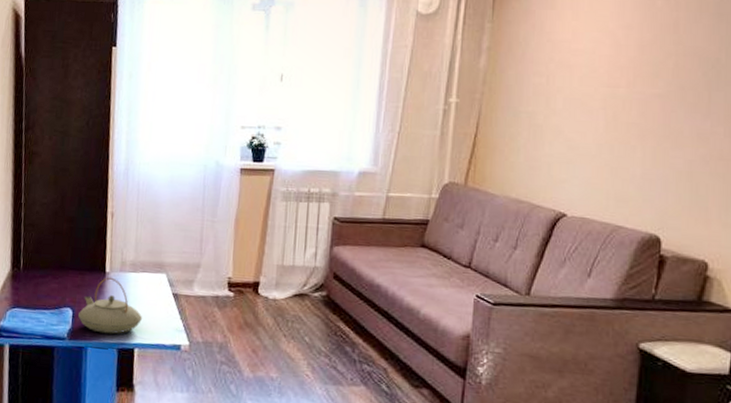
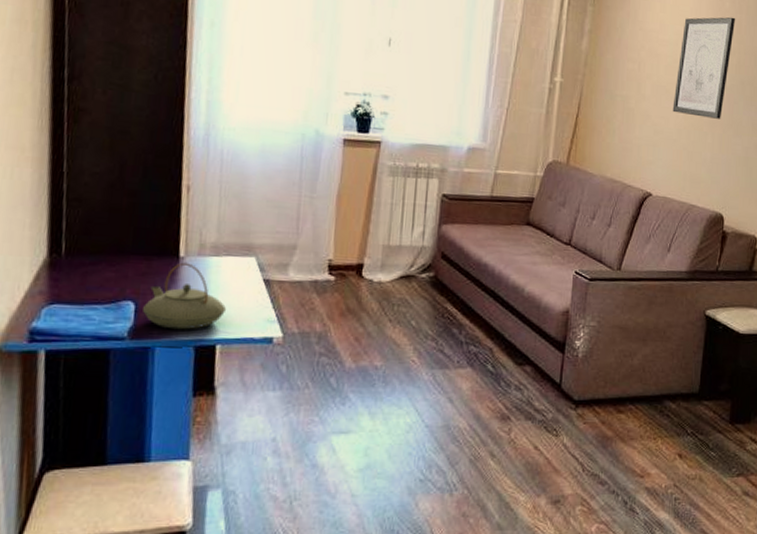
wall art: none [590,16,672,130] -> present [672,17,736,119]

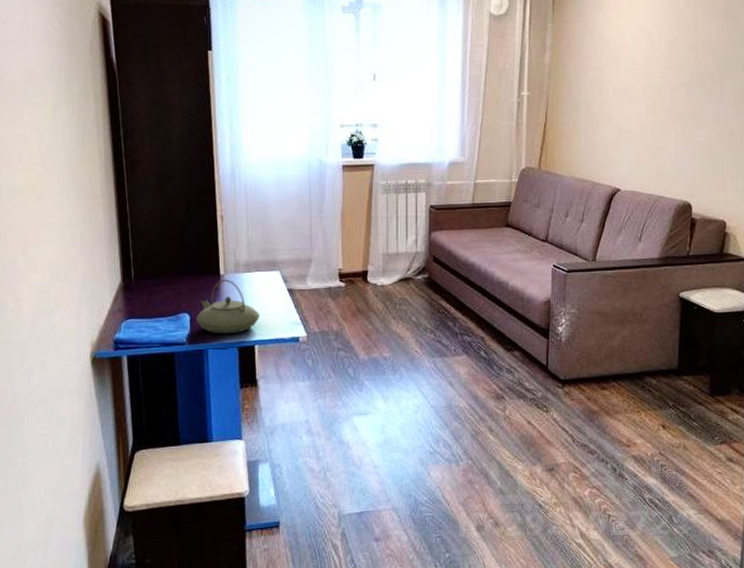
wall art: present [672,17,736,119] -> none [634,16,692,114]

